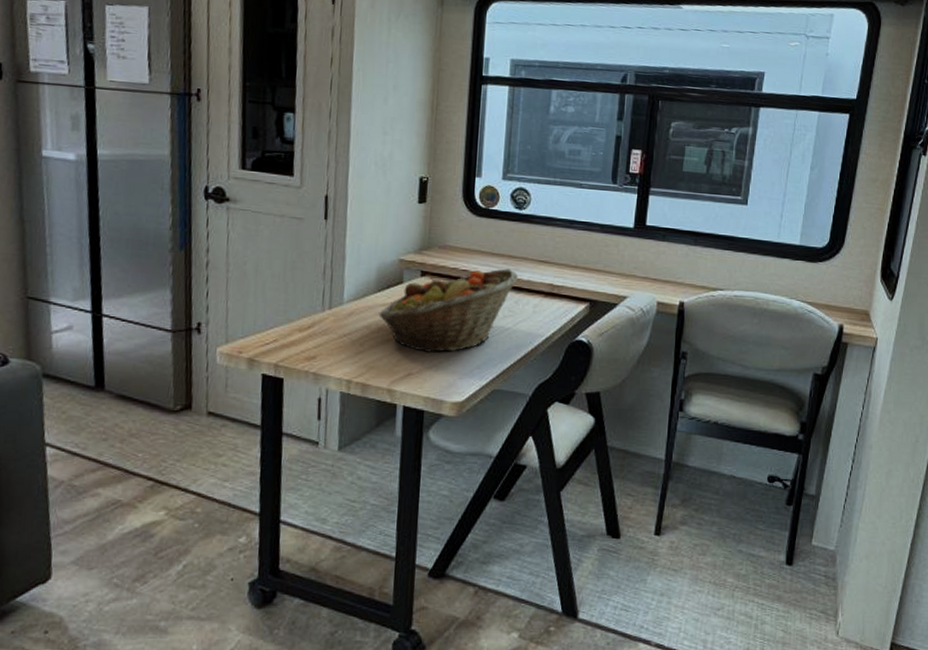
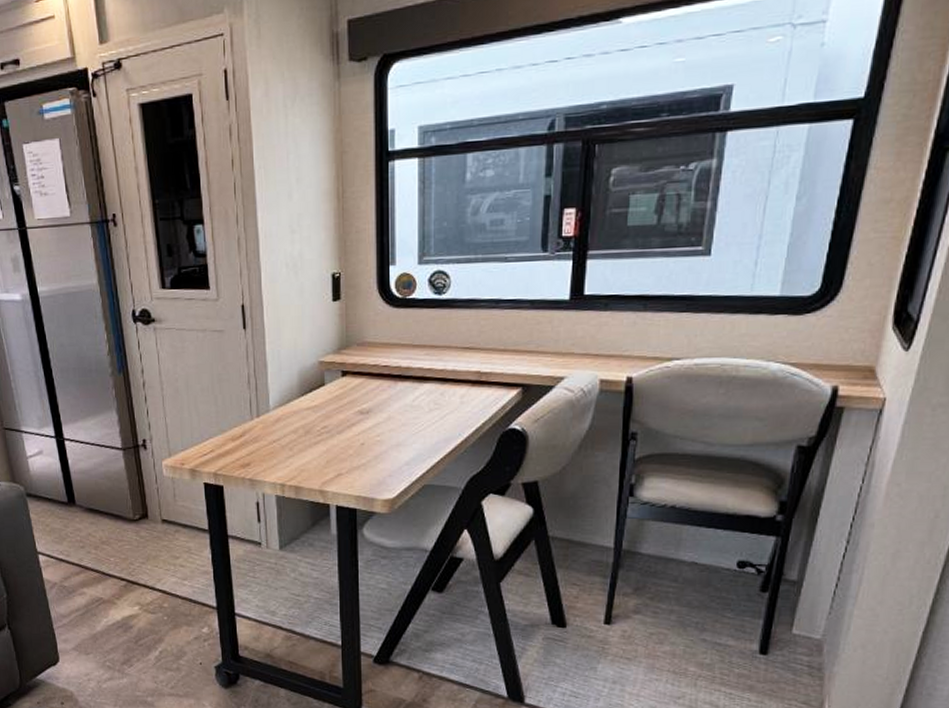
fruit basket: present [379,268,519,353] -> none [304,360,443,453]

